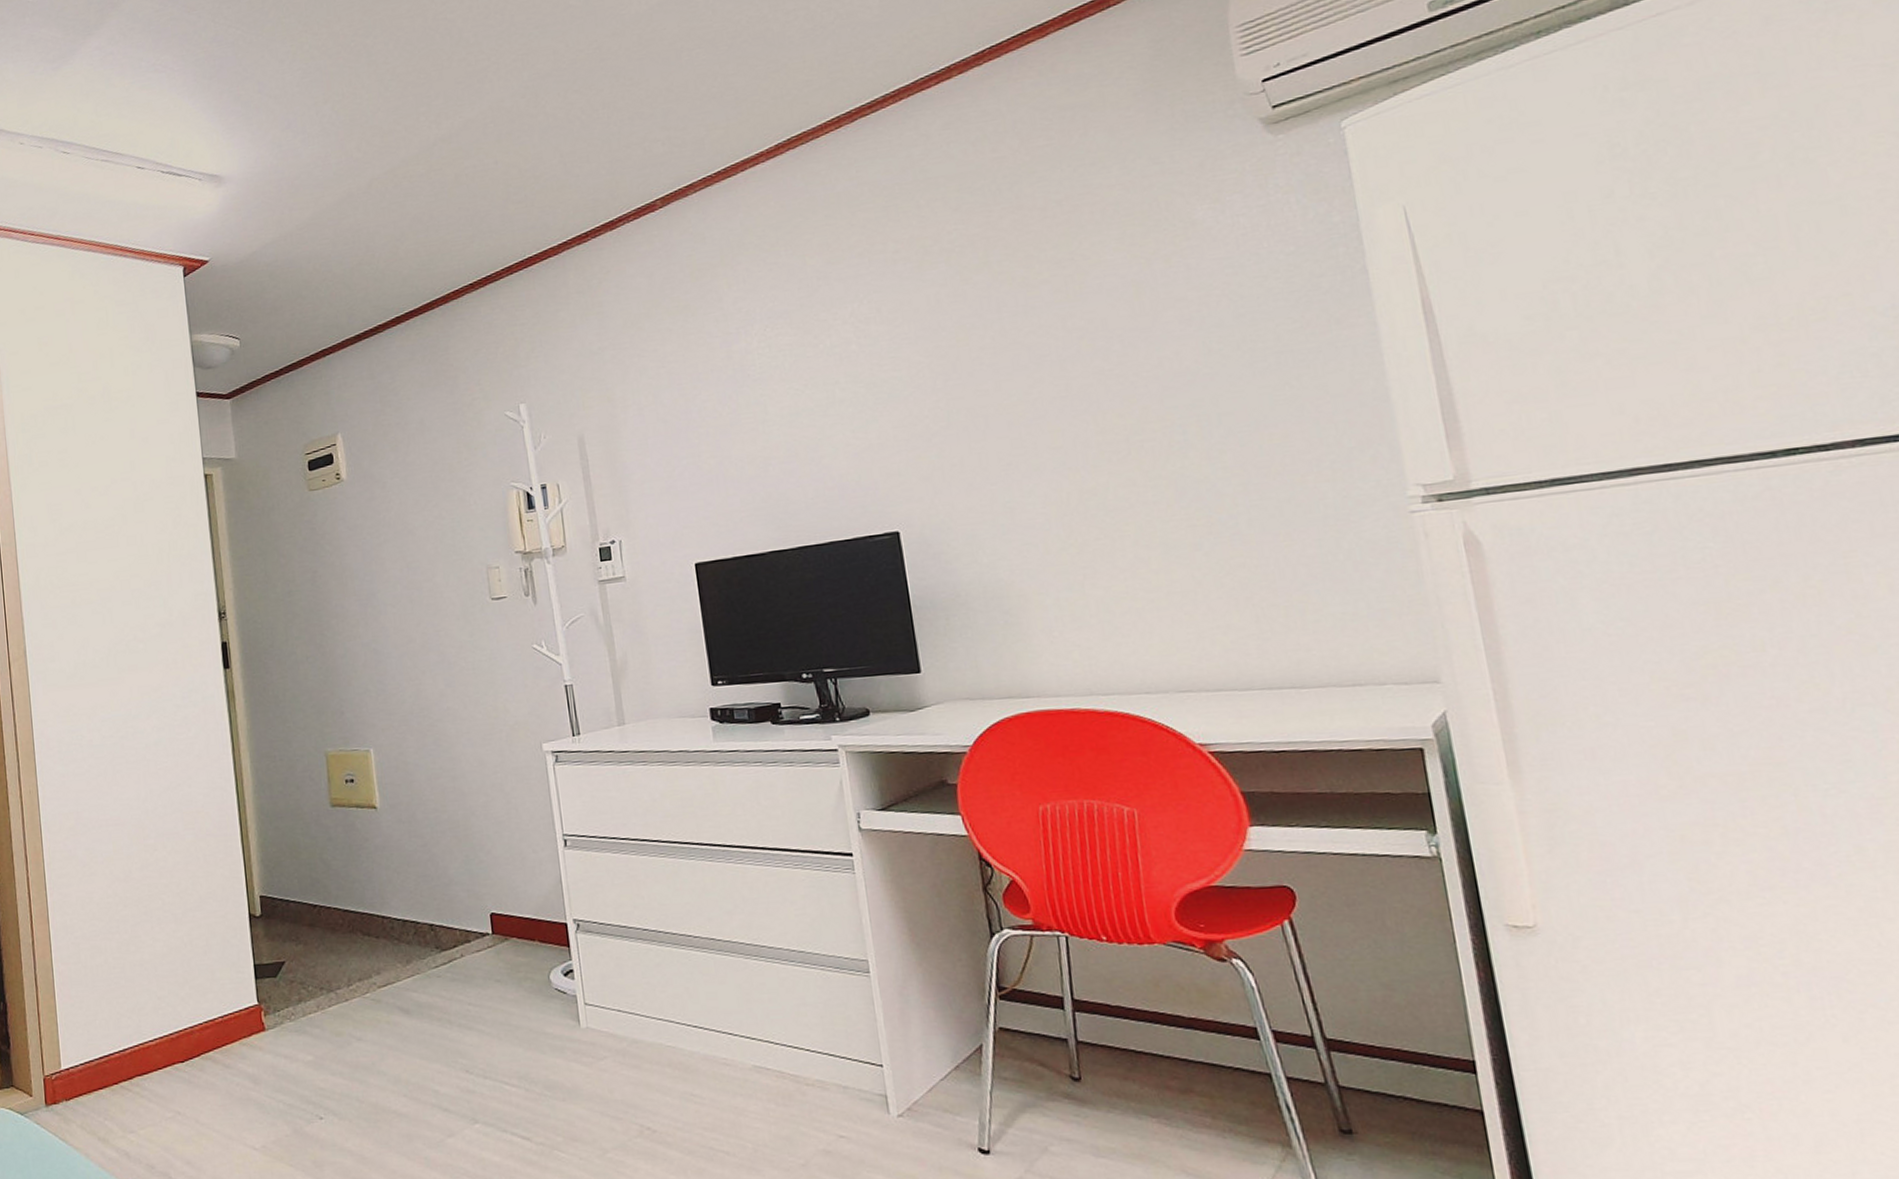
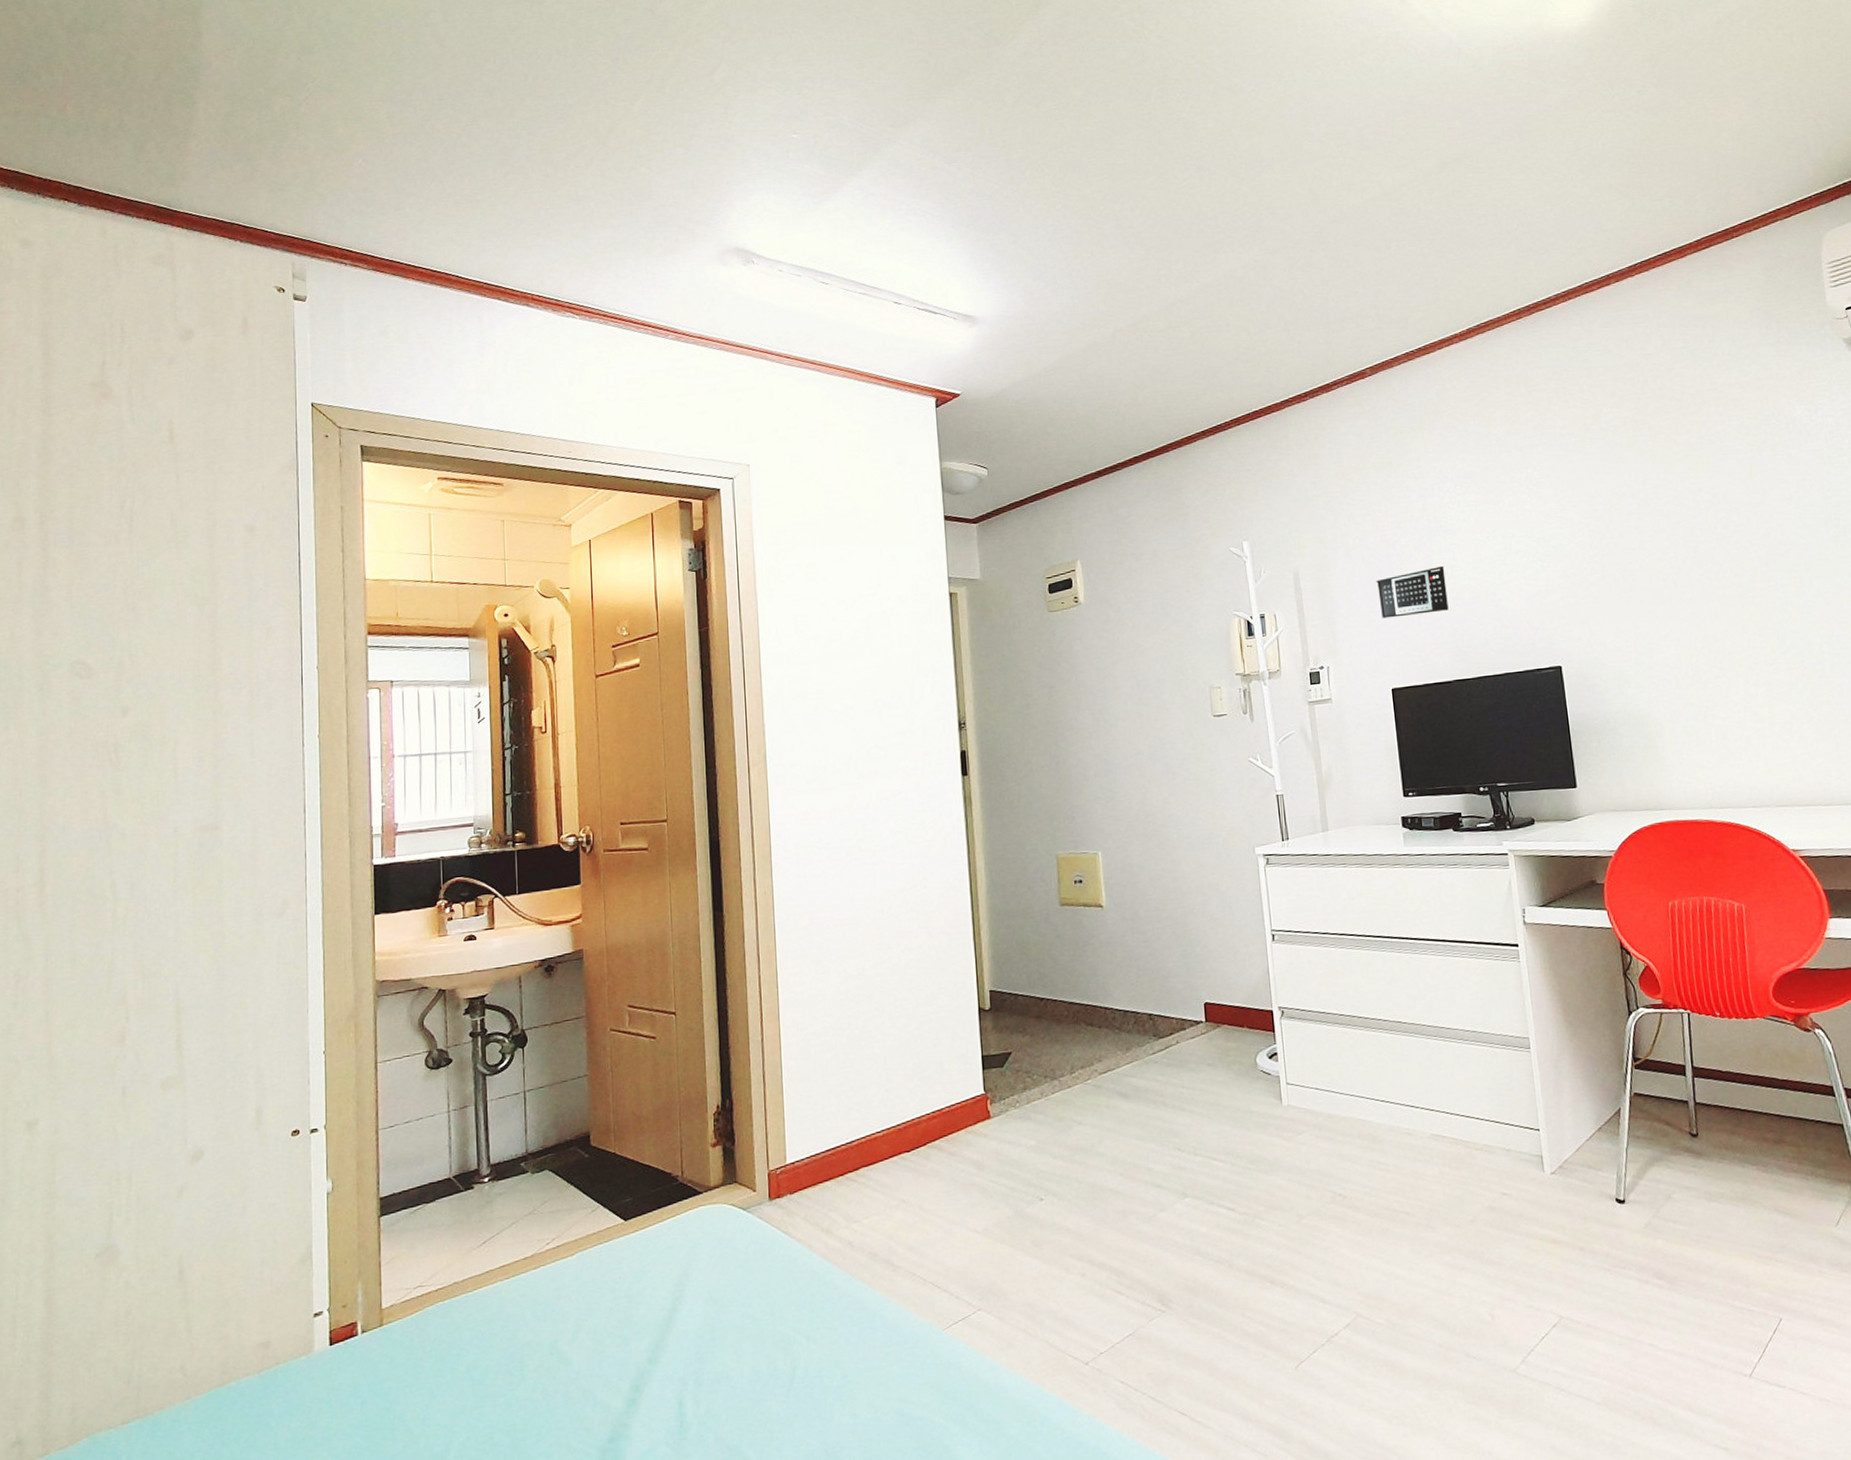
calendar: none [673,420,761,484] -> present [1376,565,1449,619]

